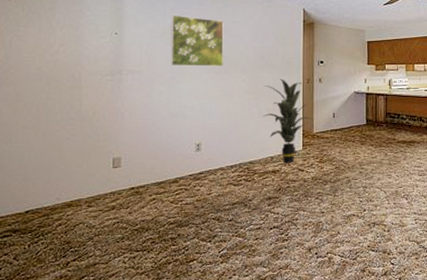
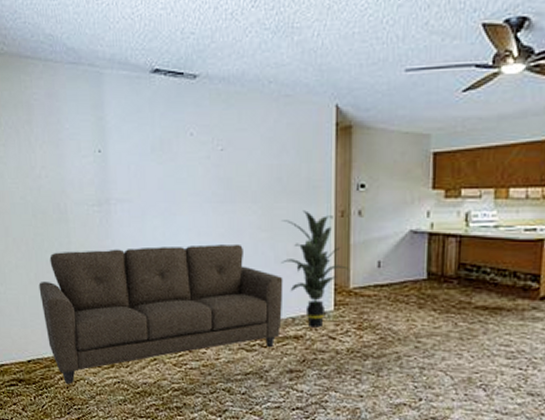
sofa: none [45,103,265,228] -> present [38,243,283,384]
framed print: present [170,14,224,67] -> none [161,122,228,194]

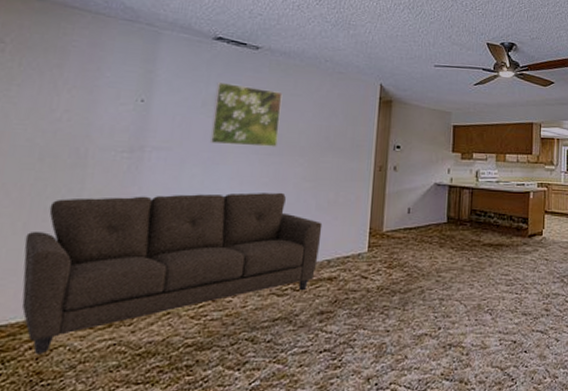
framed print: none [161,122,228,194] -> present [209,81,283,147]
indoor plant: present [280,210,349,328] -> none [321,164,383,268]

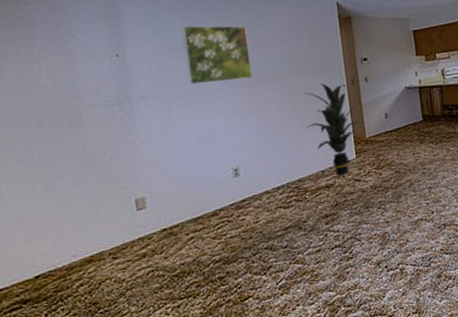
sofa: present [21,192,323,353] -> none [47,118,313,289]
indoor plant: none [321,164,383,268] -> present [303,83,364,176]

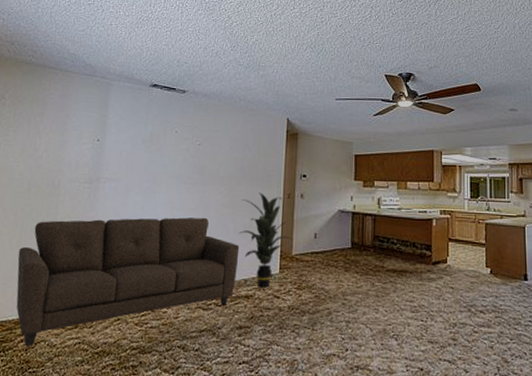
sofa: none [47,118,313,289] -> present [16,217,240,346]
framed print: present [182,25,253,85] -> none [148,122,205,178]

